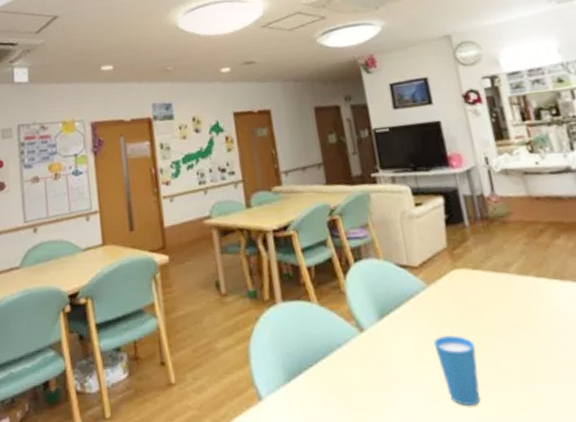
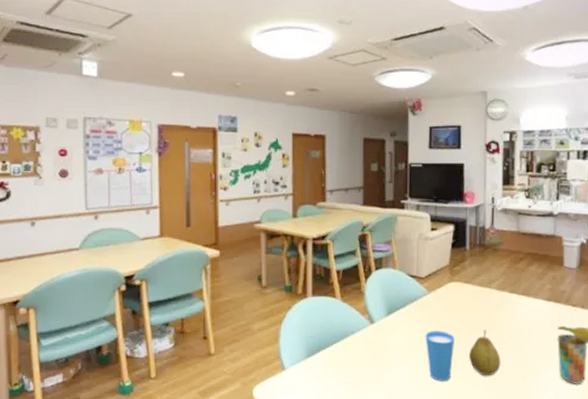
fruit: none [498,330,548,396] -> present [469,330,501,376]

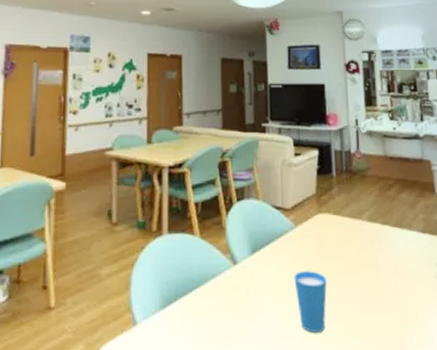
fruit: present [469,330,501,376] -> none [344,268,379,325]

